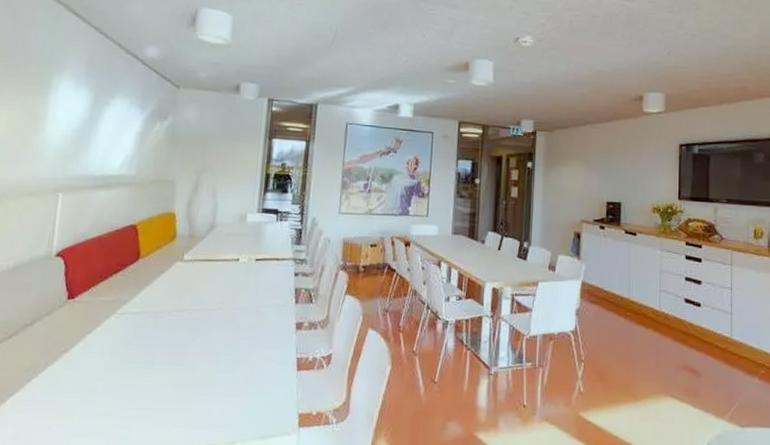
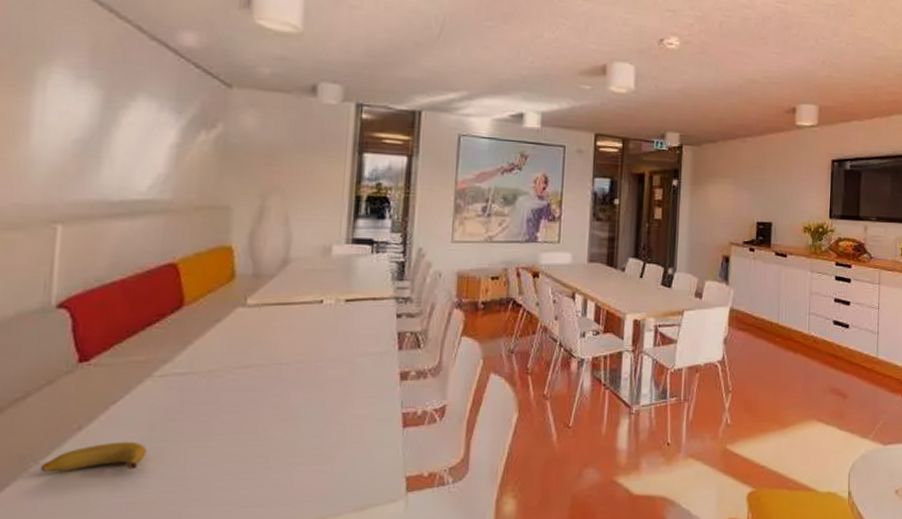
banana: none [38,364,110,387] -> present [40,441,147,473]

